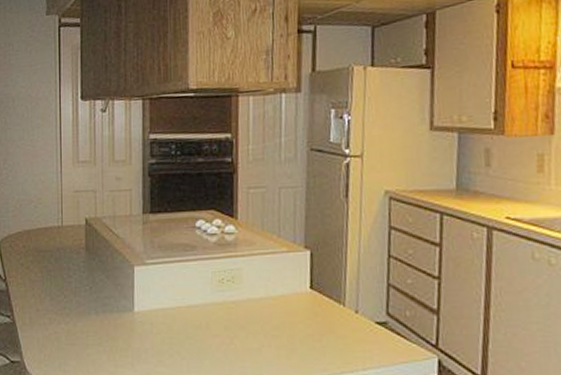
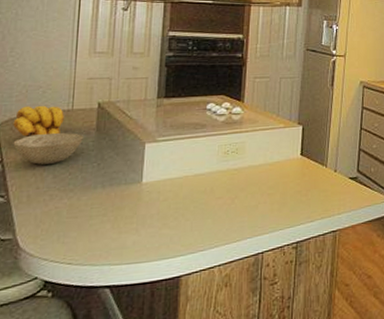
banana bunch: none [12,221,55,255] -> present [13,105,64,137]
bowl: none [13,251,74,285] -> present [13,132,83,165]

